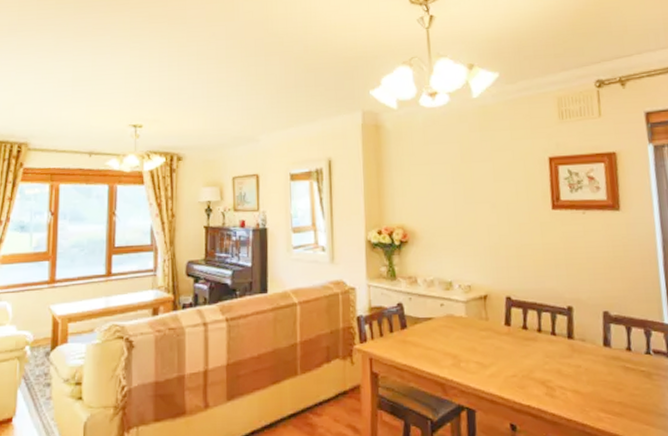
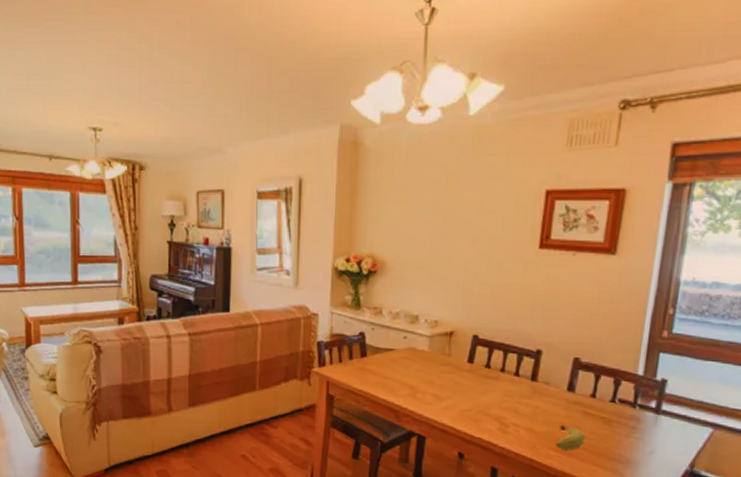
fruit: none [603,382,631,411] -> present [555,424,585,451]

